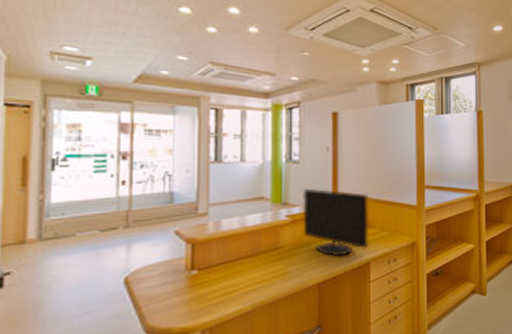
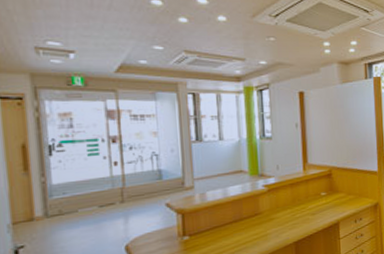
monitor: present [303,188,368,257] -> none [276,160,337,219]

